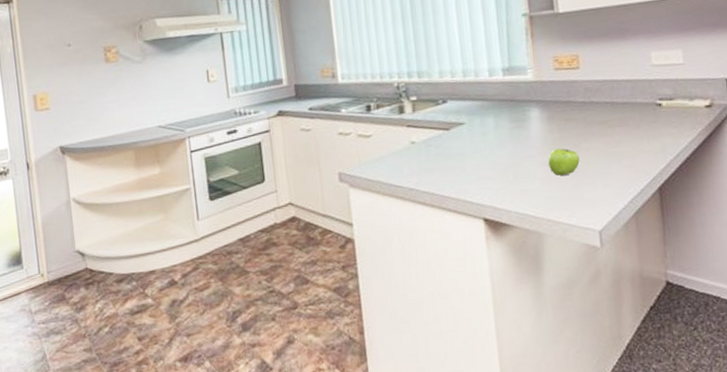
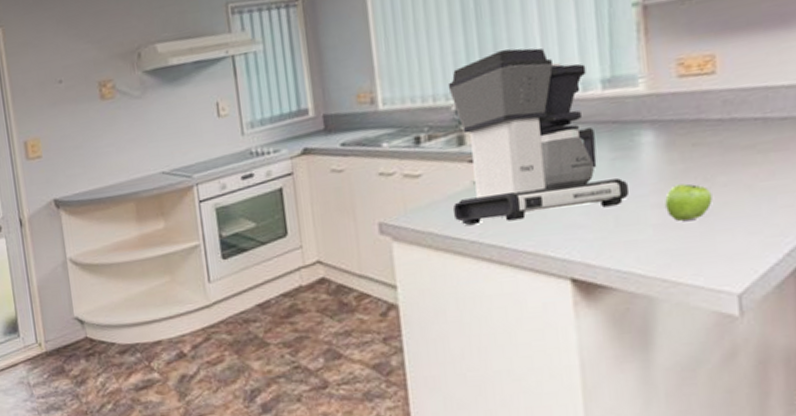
coffee maker: none [391,41,524,176] -> present [447,47,630,225]

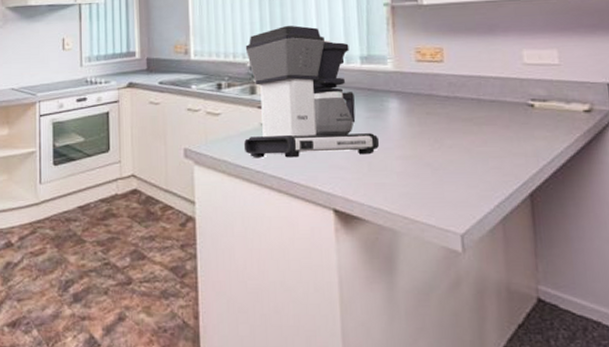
fruit: present [665,183,713,221] -> none [406,142,442,171]

